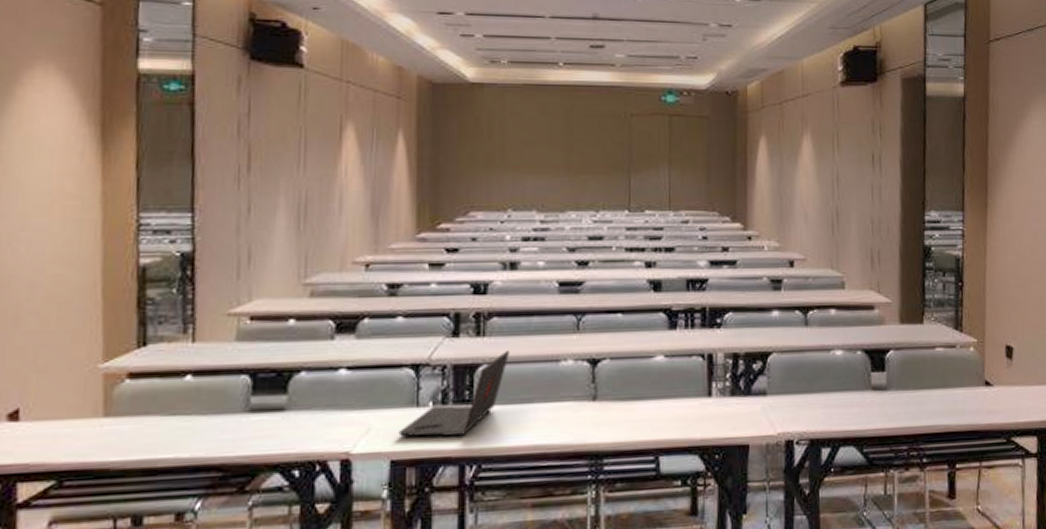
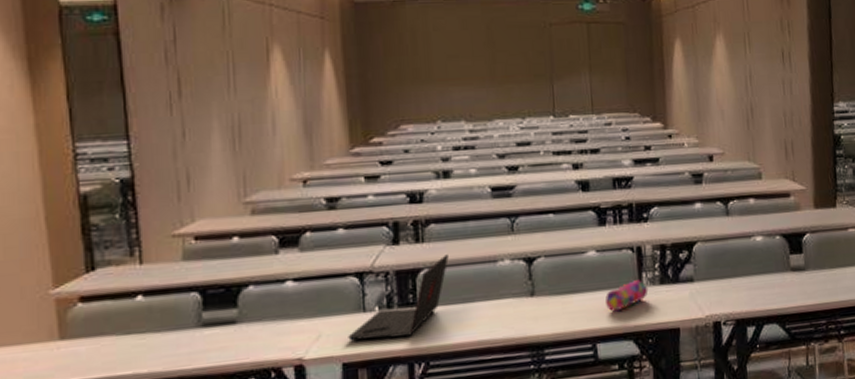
pencil case: none [670,390,718,423] -> present [604,280,649,312]

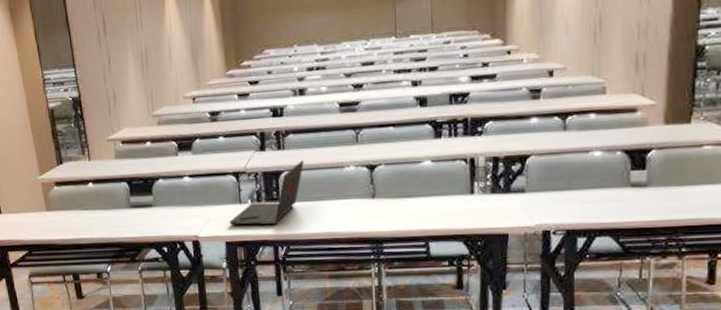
pencil case: present [604,280,649,312] -> none [438,188,480,216]

